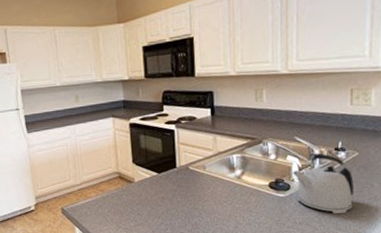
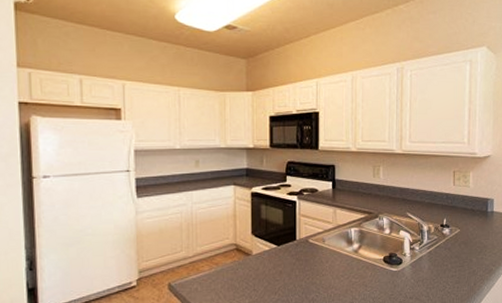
kettle: present [292,153,354,214] -> none [404,229,457,288]

